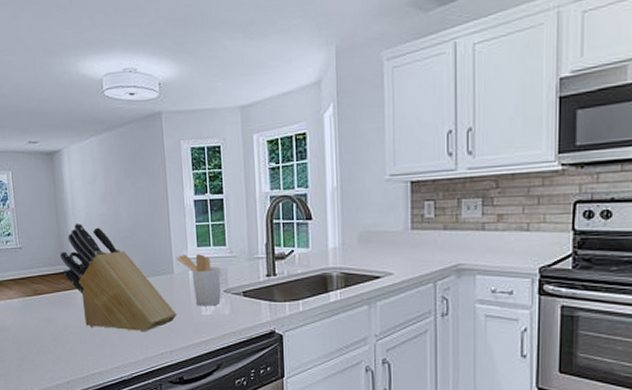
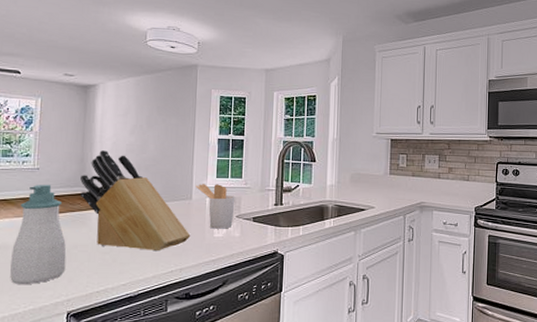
soap bottle: none [11,263,61,366] -> present [10,184,67,284]

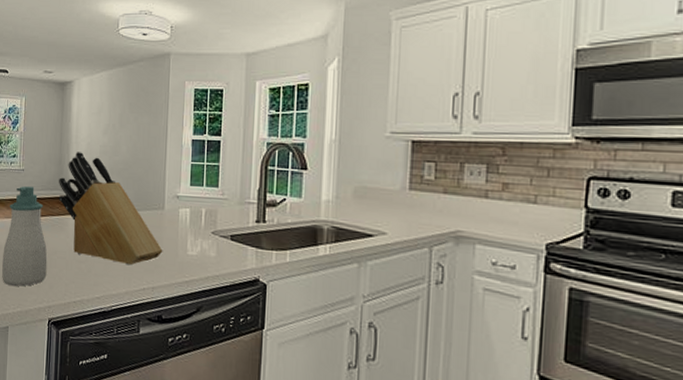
utensil holder: present [196,184,235,229] -> none [168,192,211,247]

